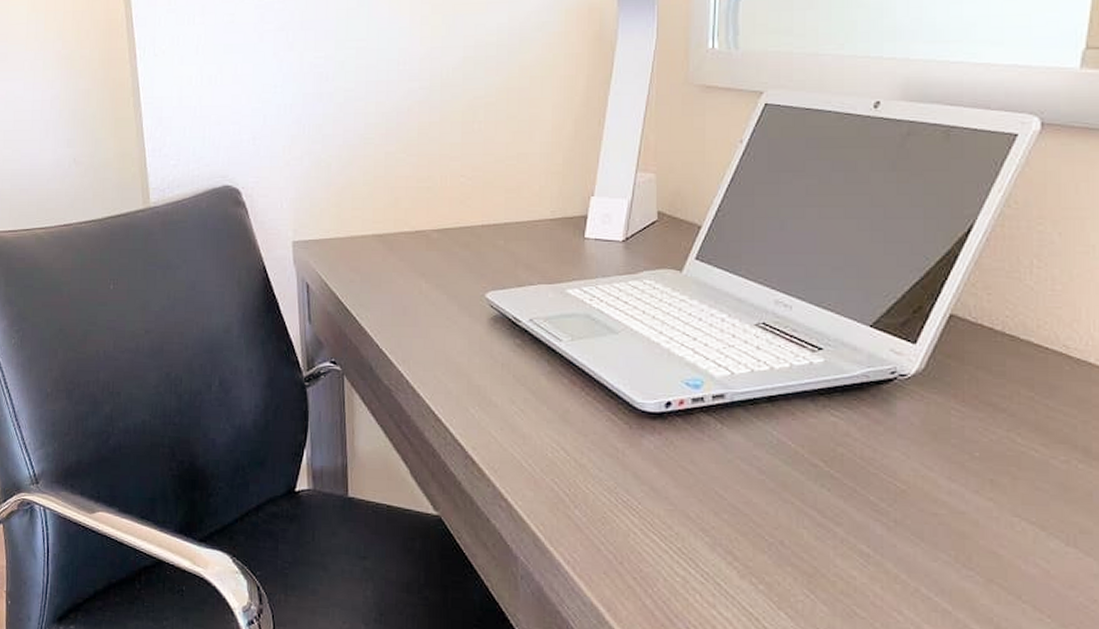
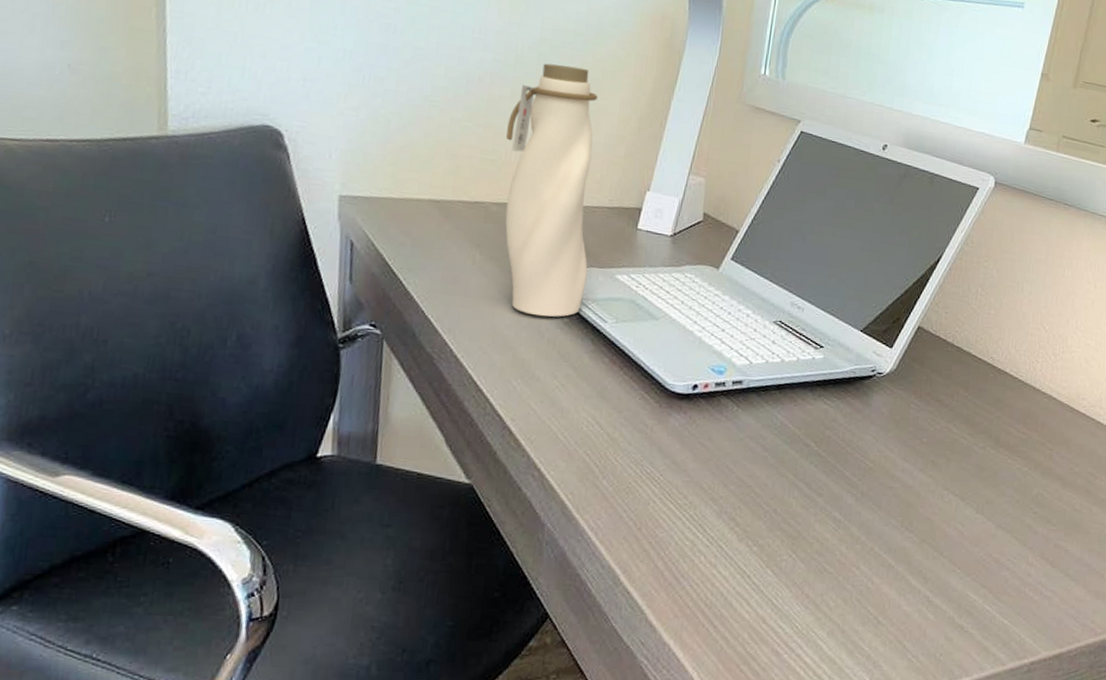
water bottle: none [440,79,536,341] -> present [505,63,597,317]

